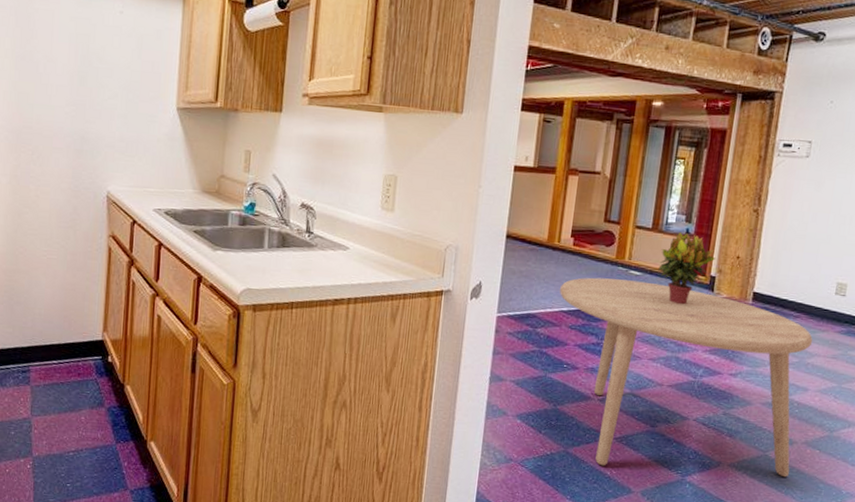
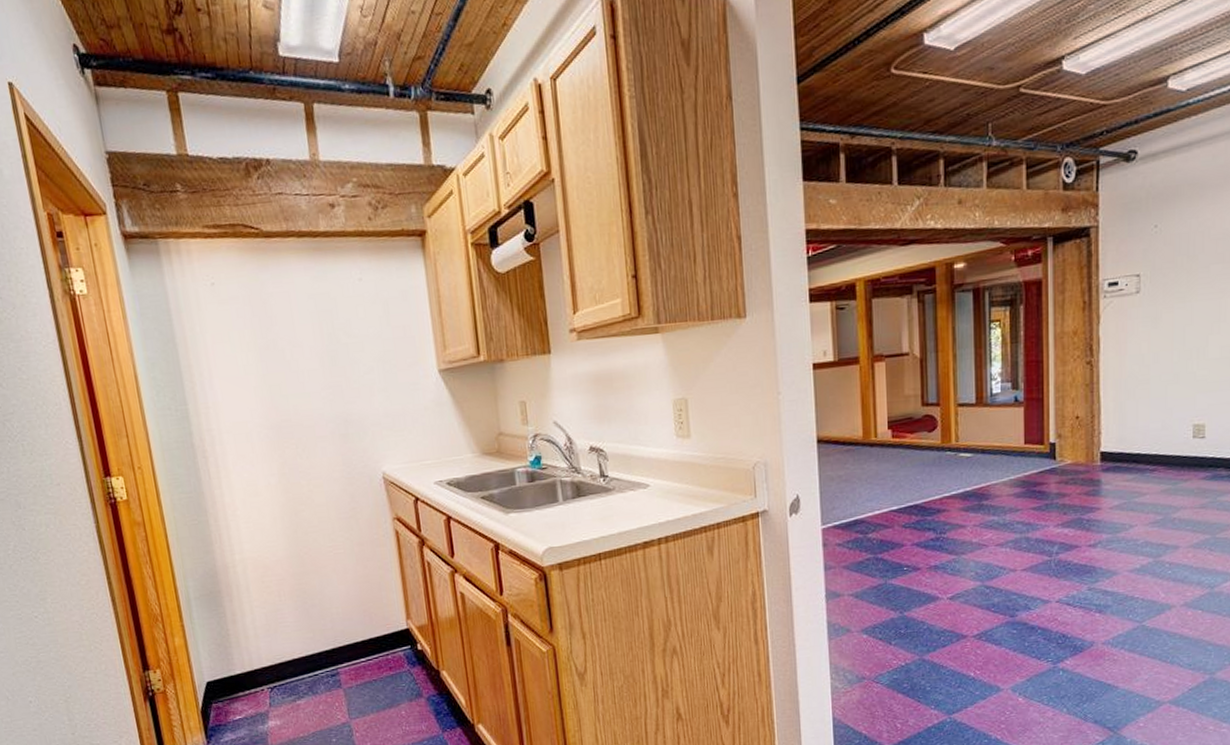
dining table: present [560,277,813,478] -> none [886,462,1176,668]
potted plant: present [657,231,716,305] -> none [989,400,1053,481]

